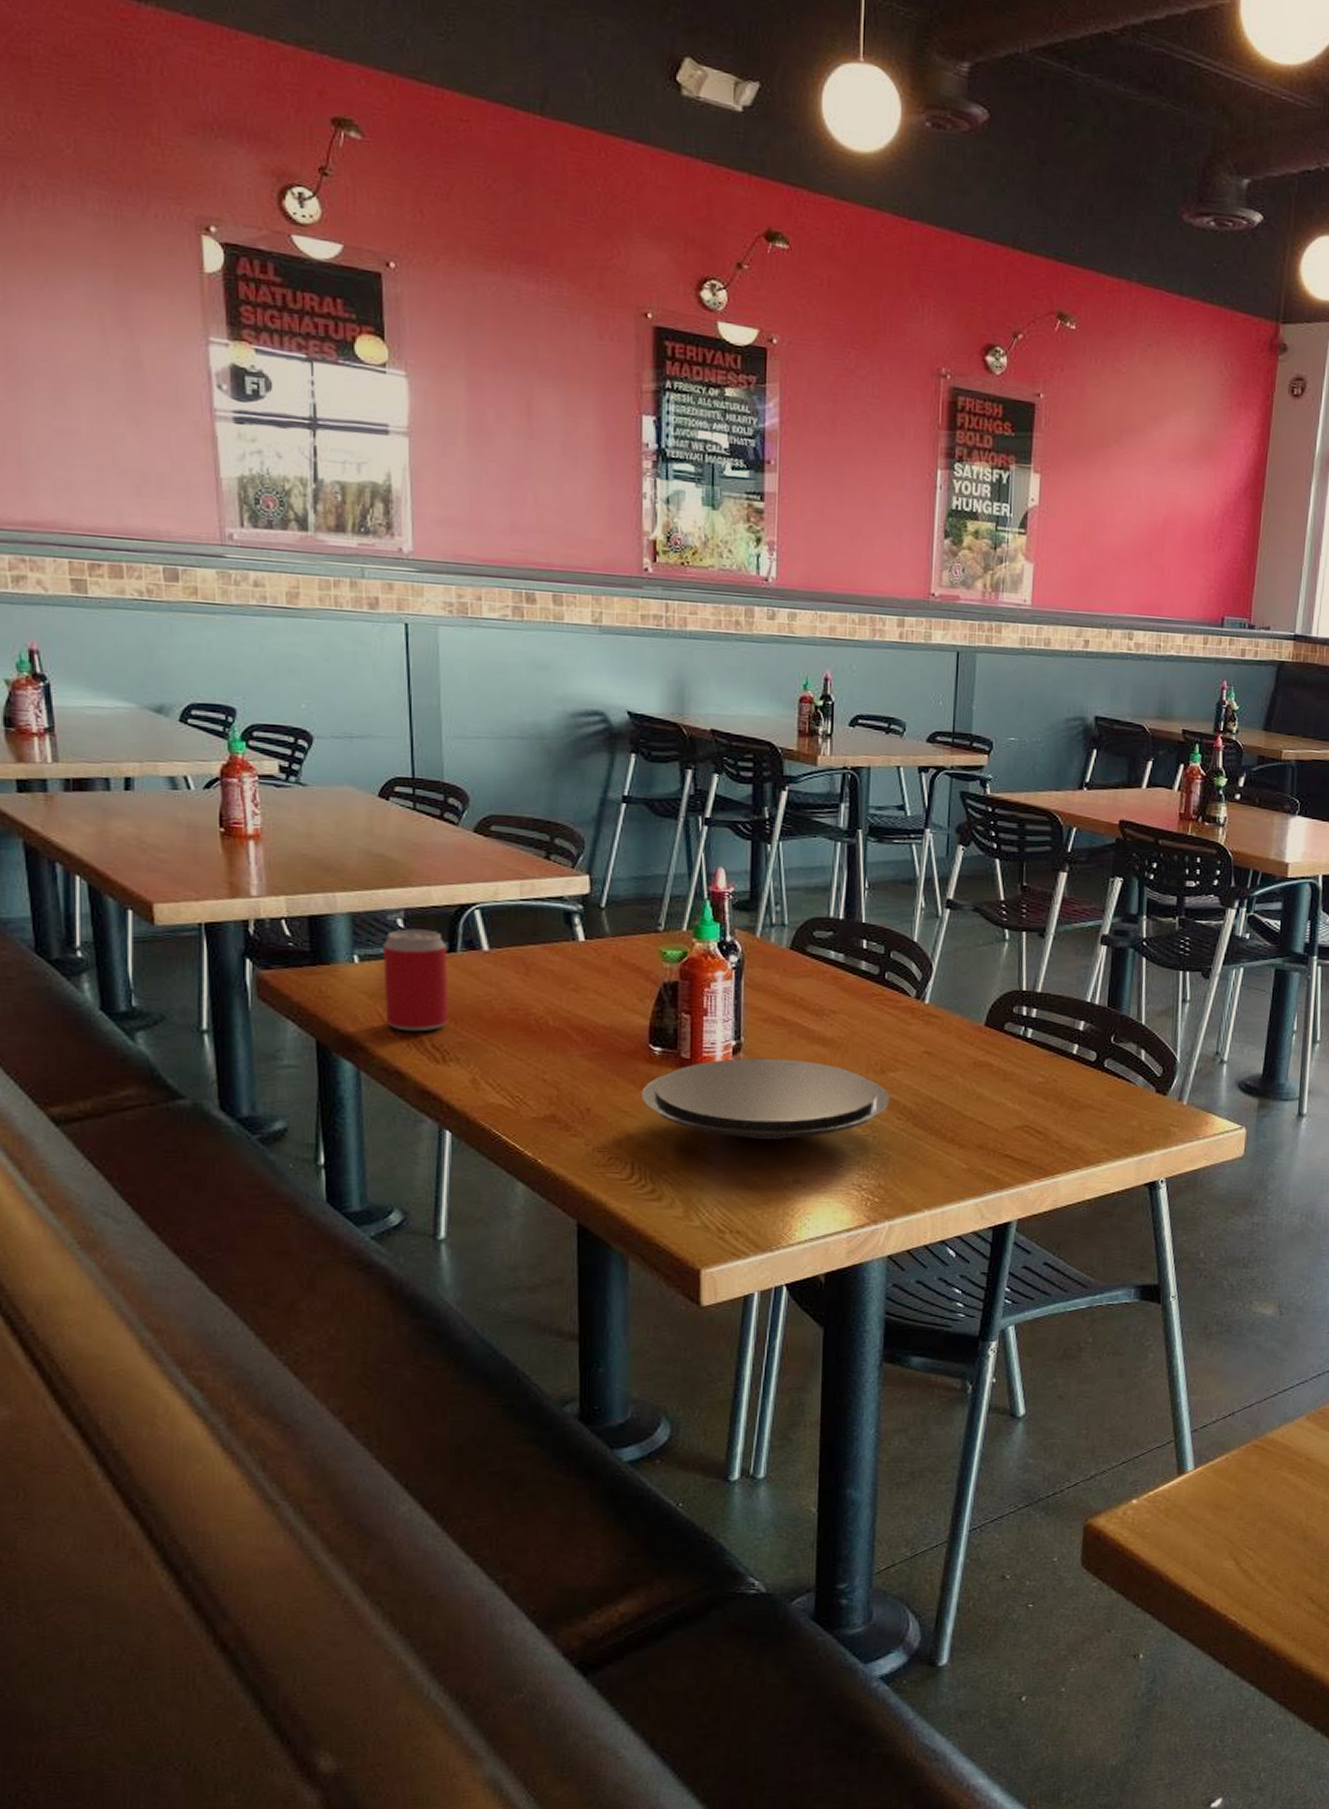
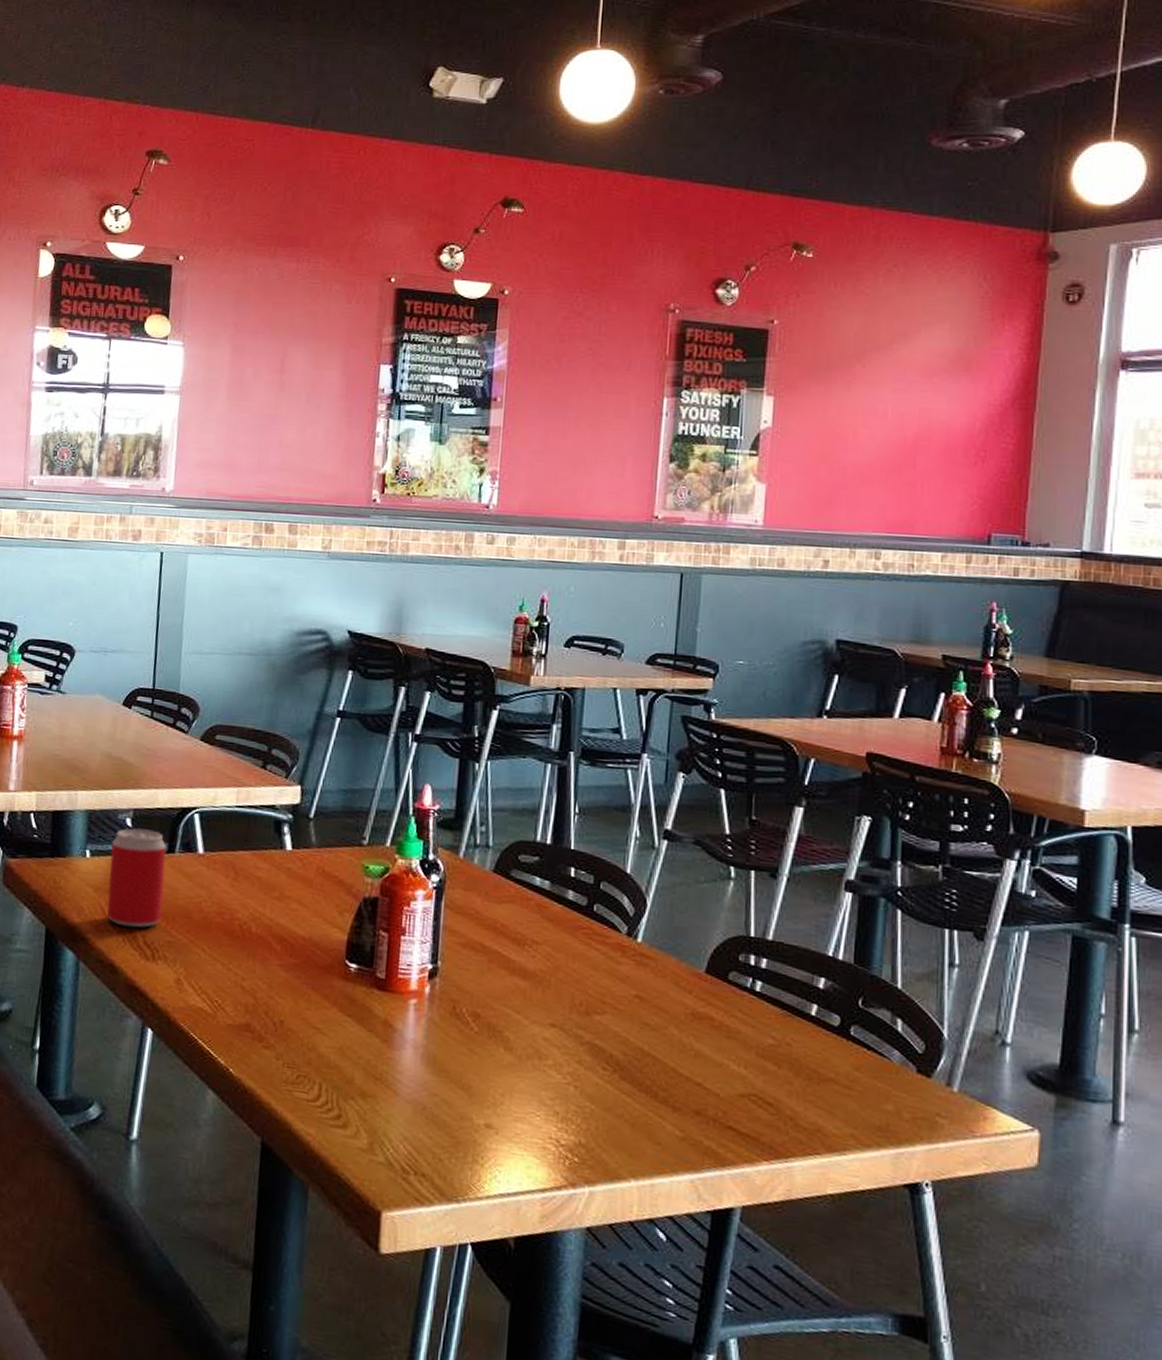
plate: present [642,1057,890,1139] -> none [334,983,595,1078]

